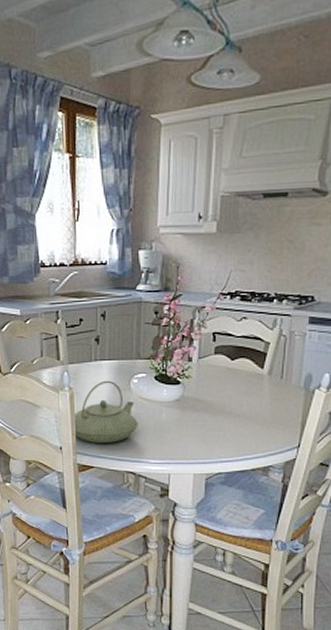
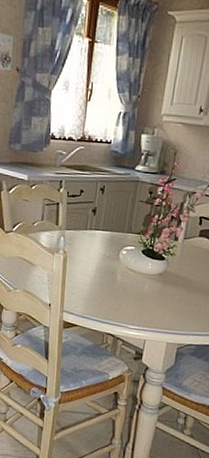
teapot: present [72,380,138,443] -> none [62,248,123,306]

